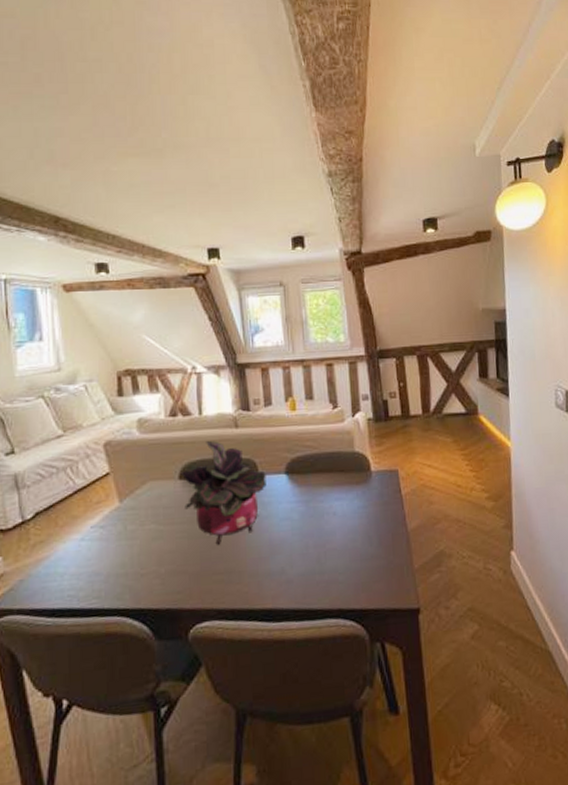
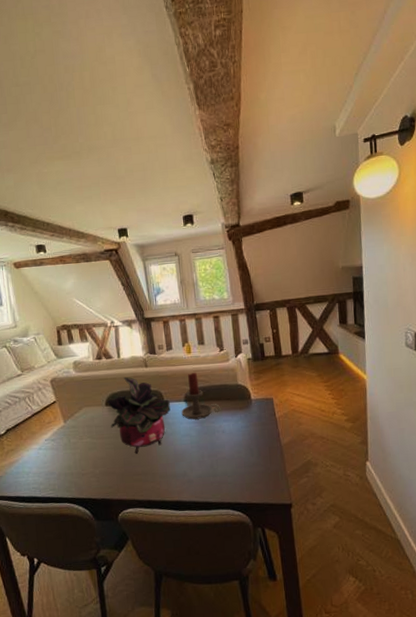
candle holder: none [281,435,332,498] -> present [181,372,221,420]

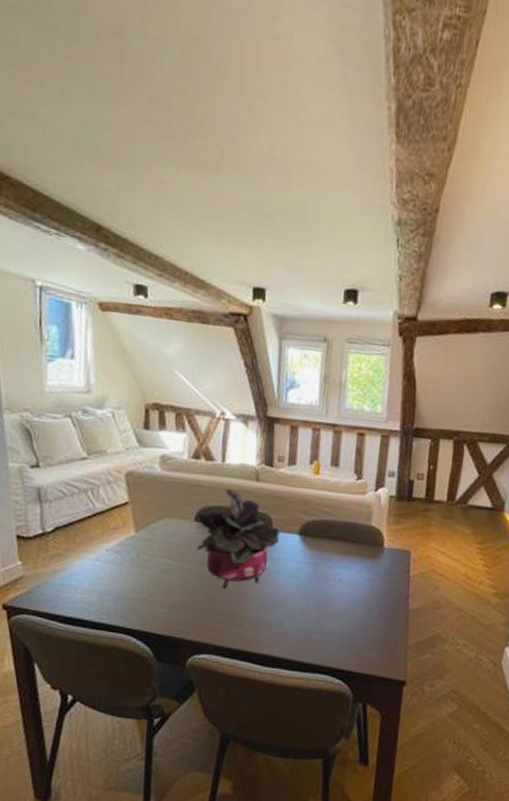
candle holder: present [181,372,221,420] -> none [292,499,343,560]

